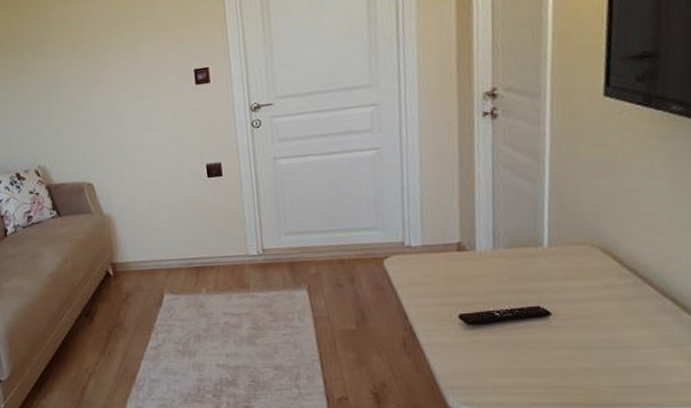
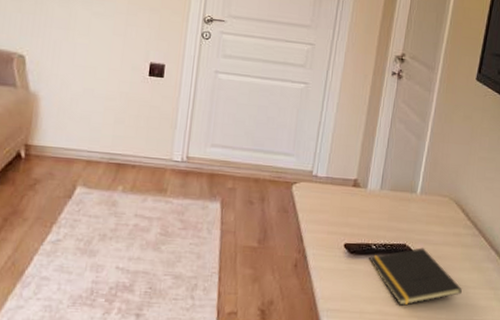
notepad: none [494,307,630,376] -> present [369,247,462,306]

